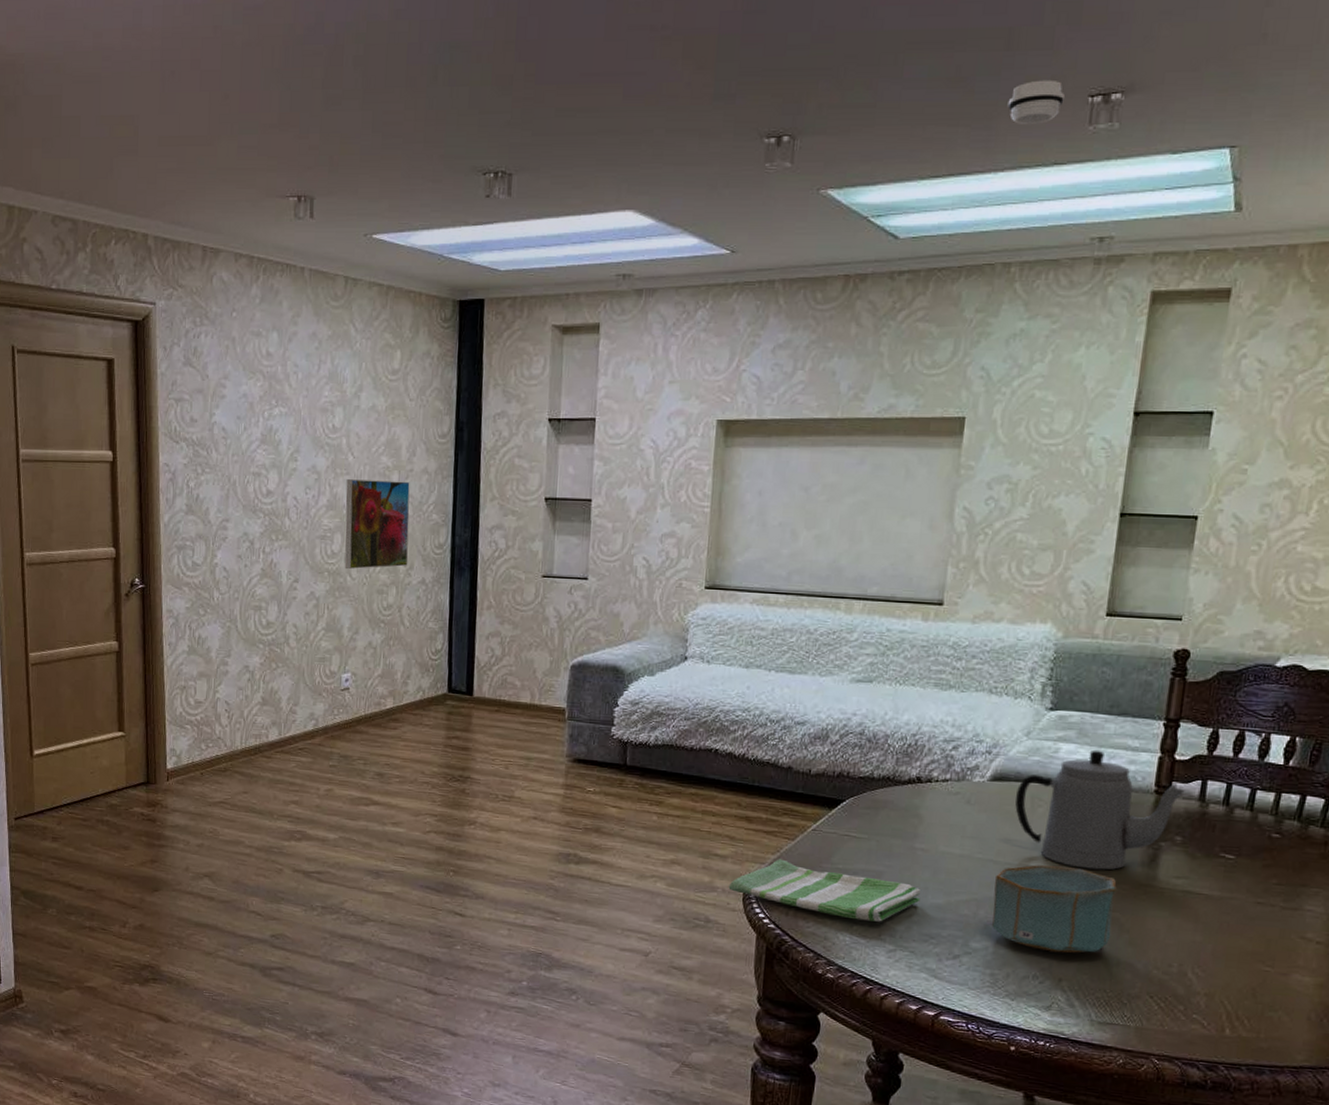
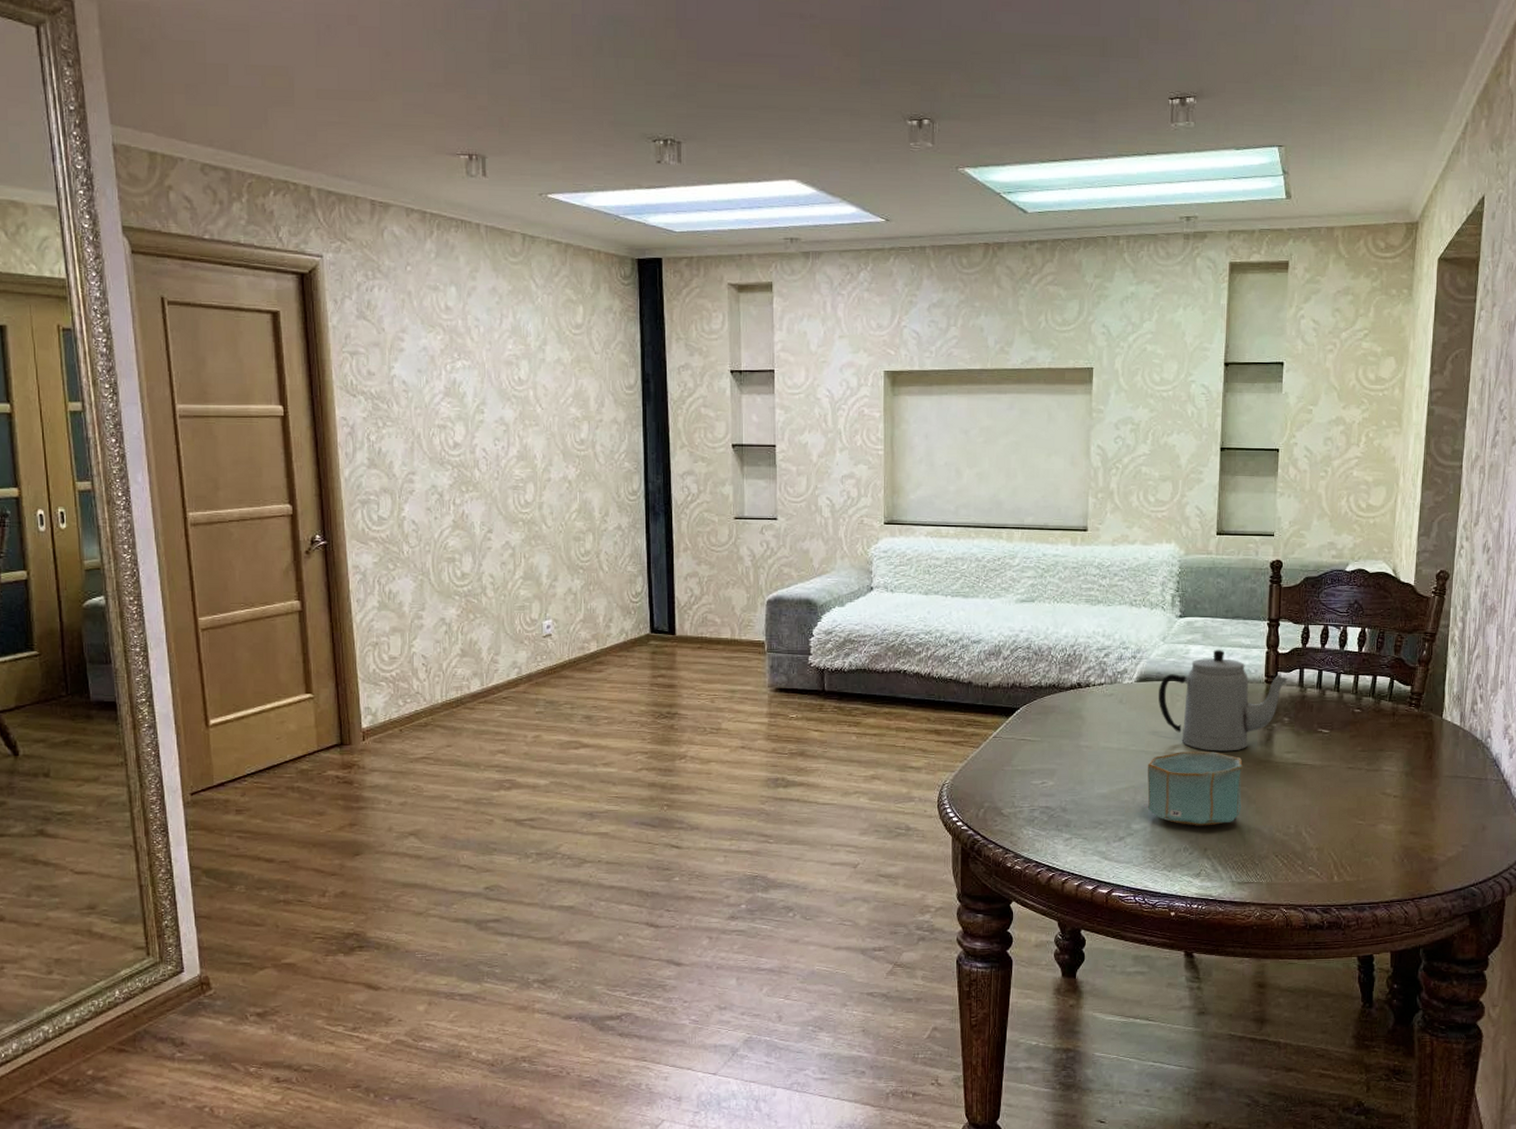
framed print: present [344,479,410,569] -> none [536,430,603,517]
dish towel: present [728,859,921,922] -> none [924,766,1088,815]
smoke detector: present [1007,79,1065,124] -> none [1106,83,1150,120]

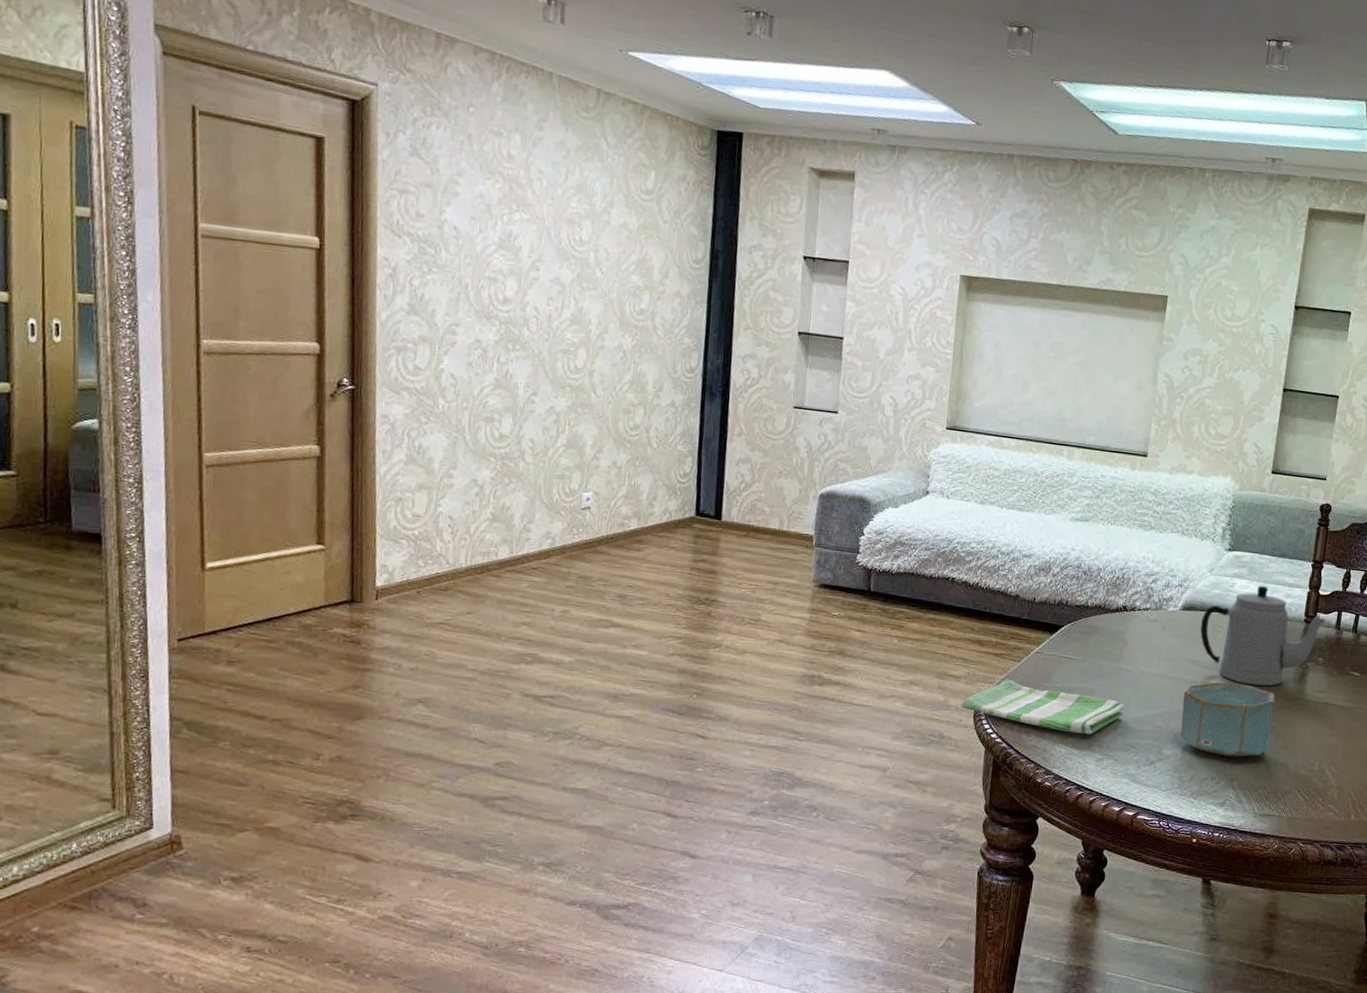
dish towel: none [924,766,1088,815] -> present [961,679,1124,734]

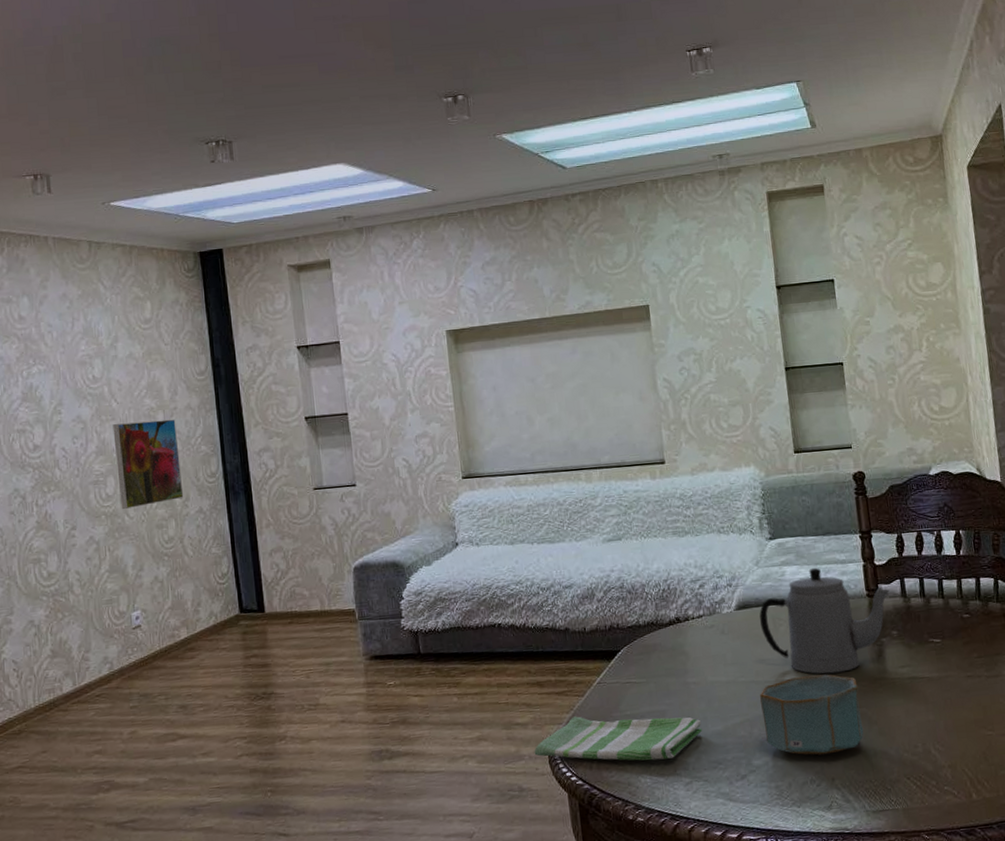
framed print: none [589,294,662,388] -> present [112,419,184,509]

